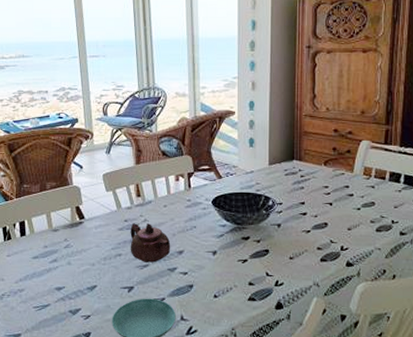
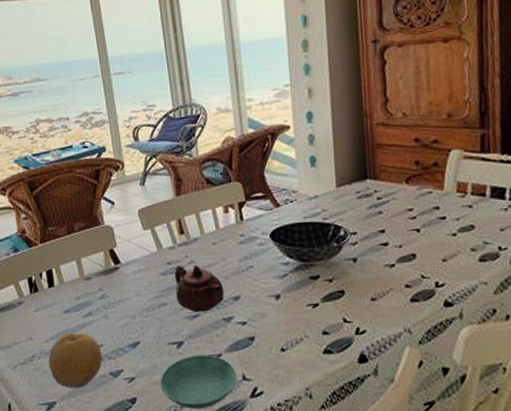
fruit: none [16,276,64,323] -> present [48,333,103,388]

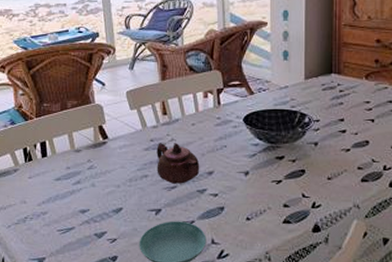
fruit: present [48,333,103,388] -> none [39,198,88,247]

